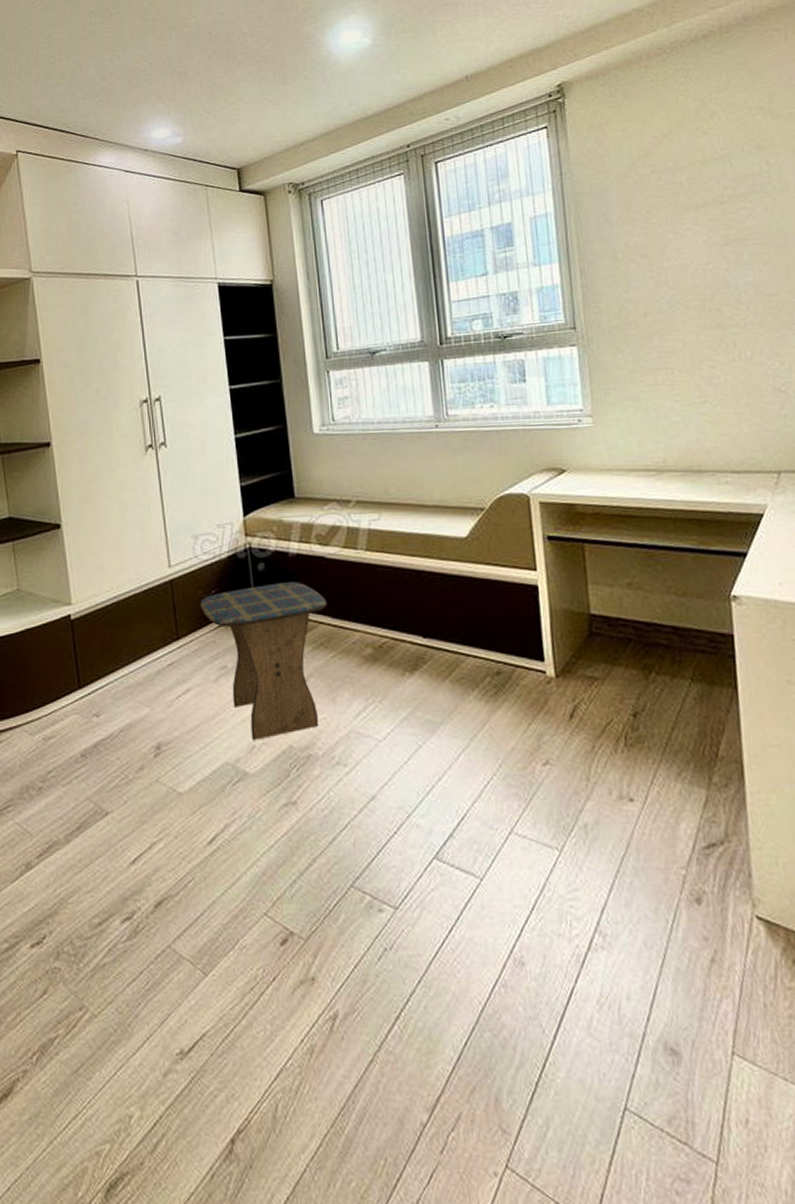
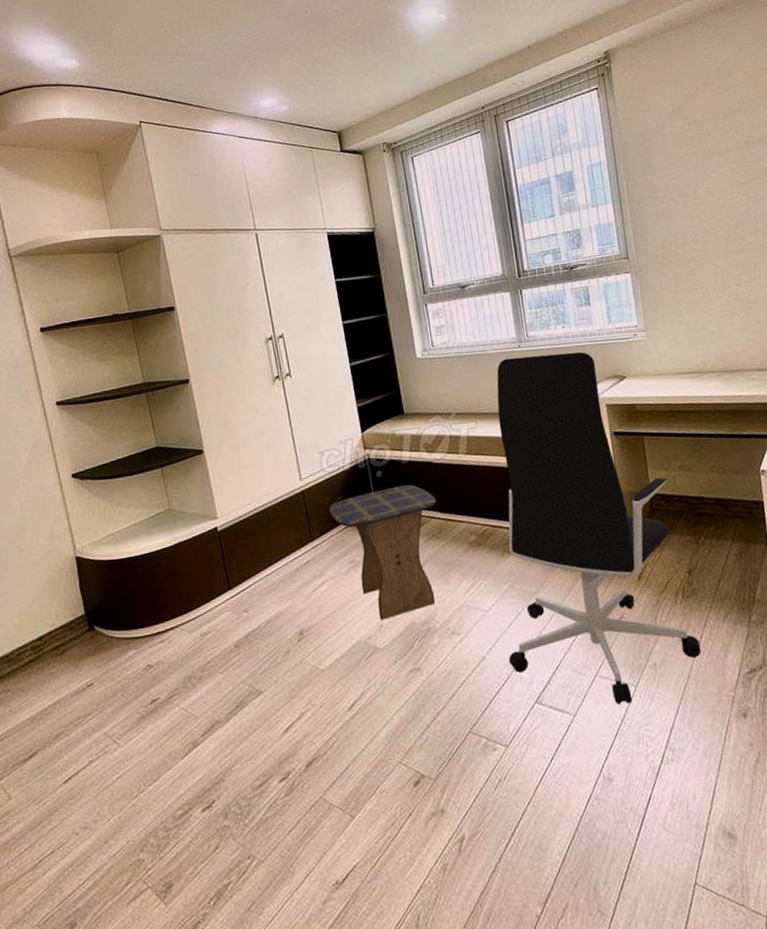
office chair: none [403,437,646,871] -> present [497,352,701,704]

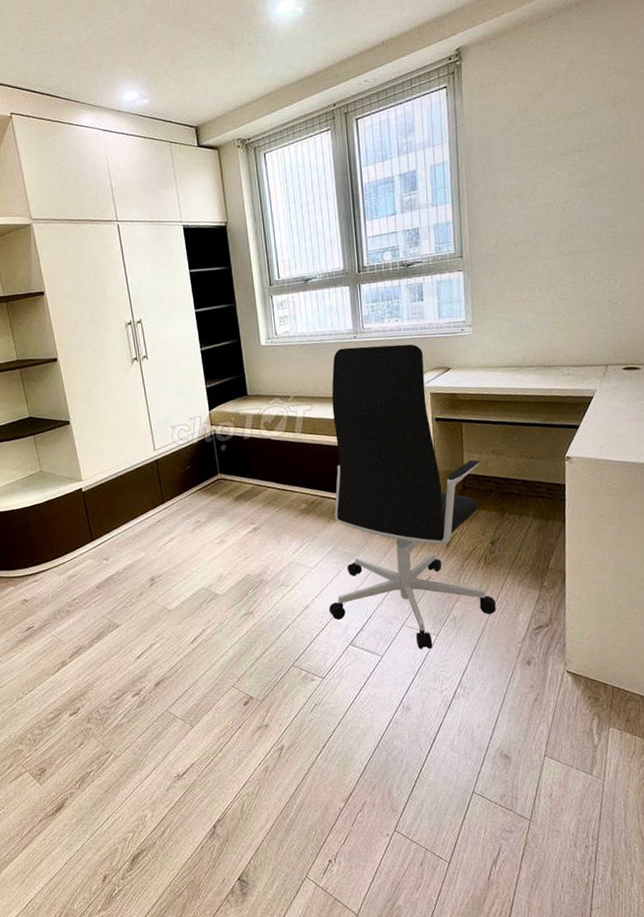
stool: present [329,484,437,620] -> none [179,458,273,572]

